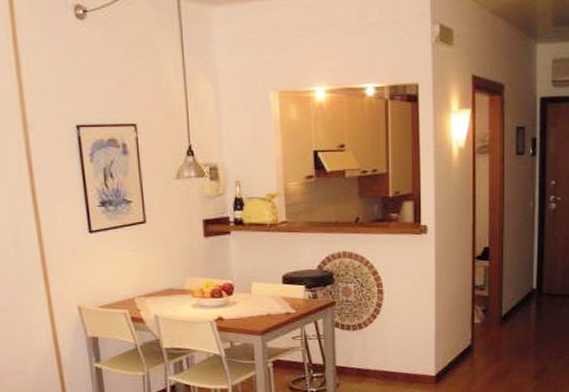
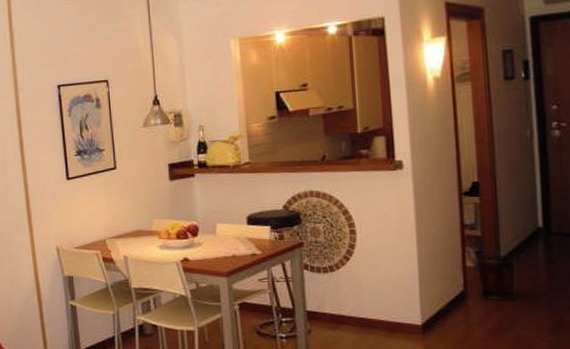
waste bin: none [482,311,514,353] -> present [475,253,517,301]

